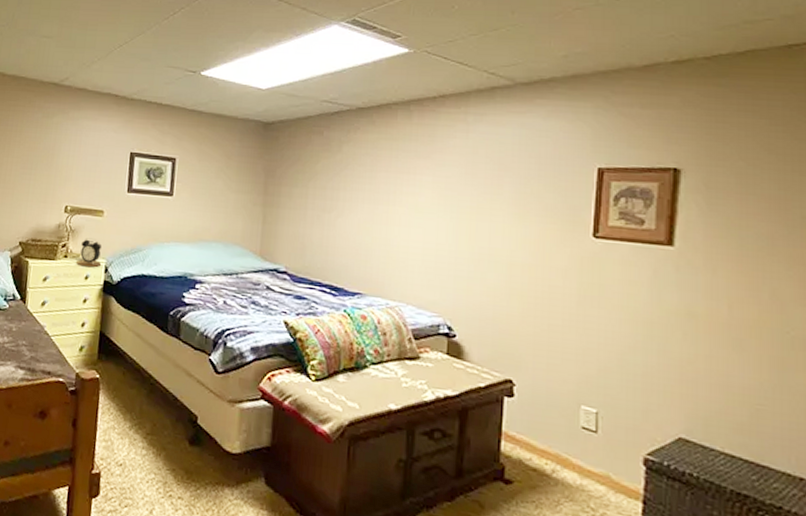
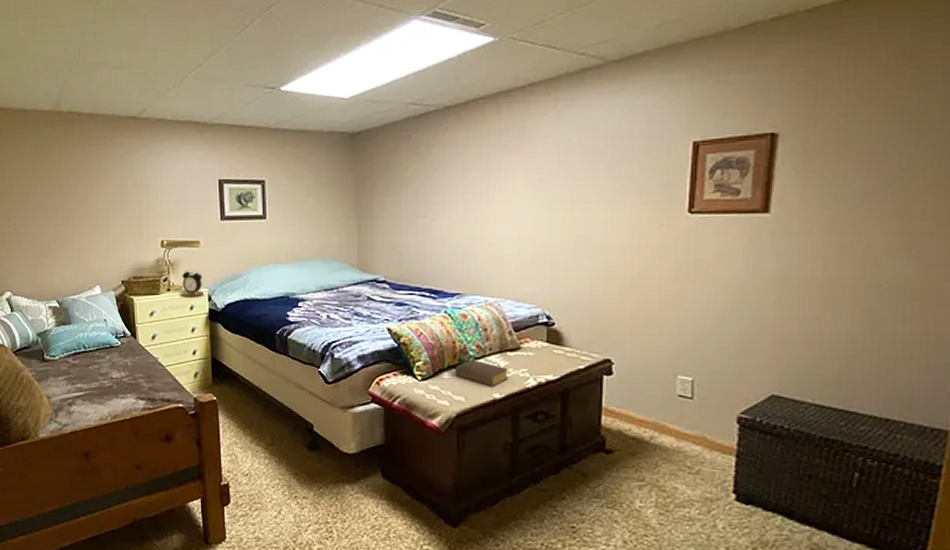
bible: none [350,364,406,397] -> present [455,359,508,388]

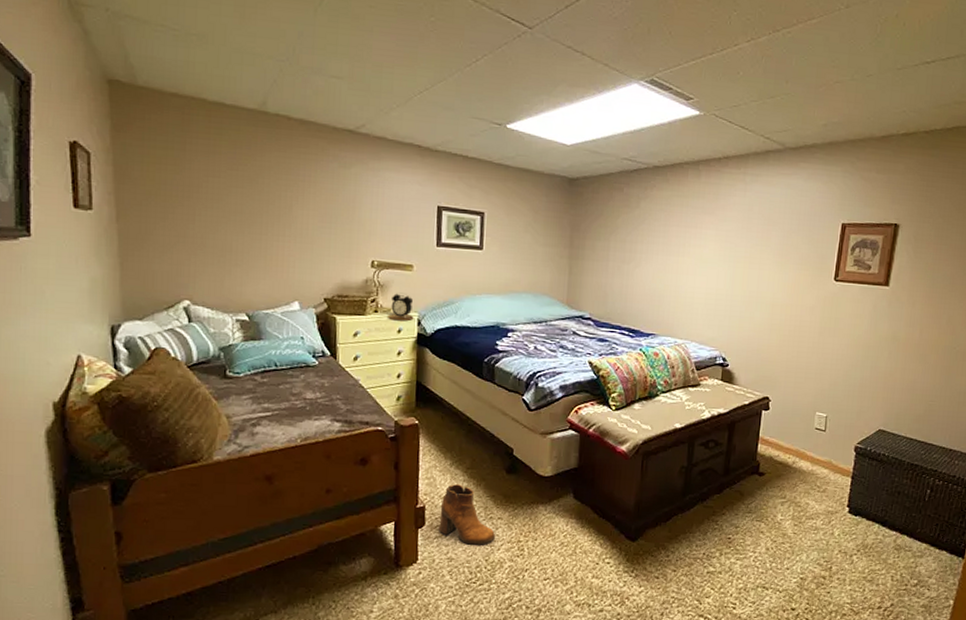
boot: none [244,461,301,527] -> present [439,484,495,546]
bible: present [455,359,508,388] -> none [644,393,689,418]

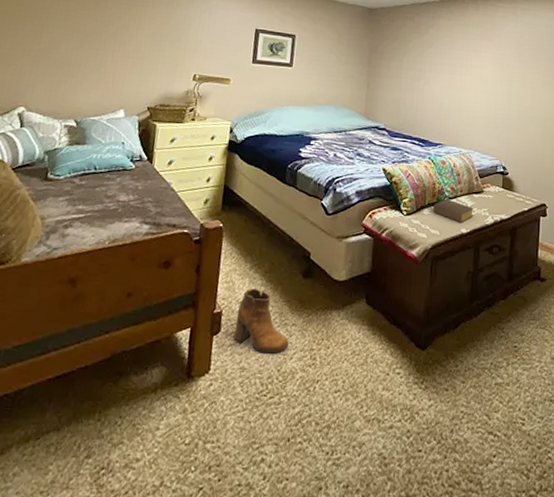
alarm clock: present [386,292,413,321] -> none [202,103,227,129]
bible: none [644,393,689,418] -> present [433,199,473,224]

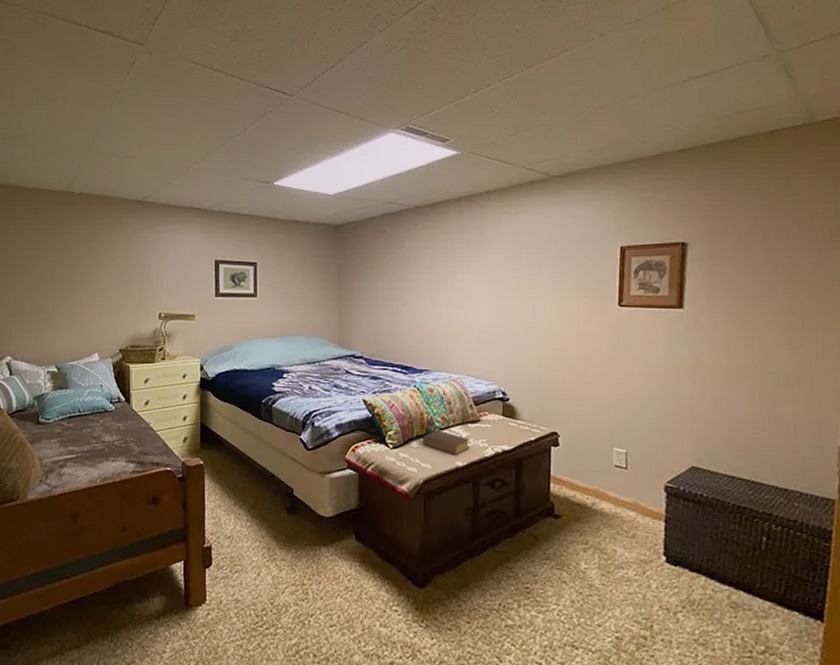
boot: present [233,288,289,355] -> none [225,524,279,588]

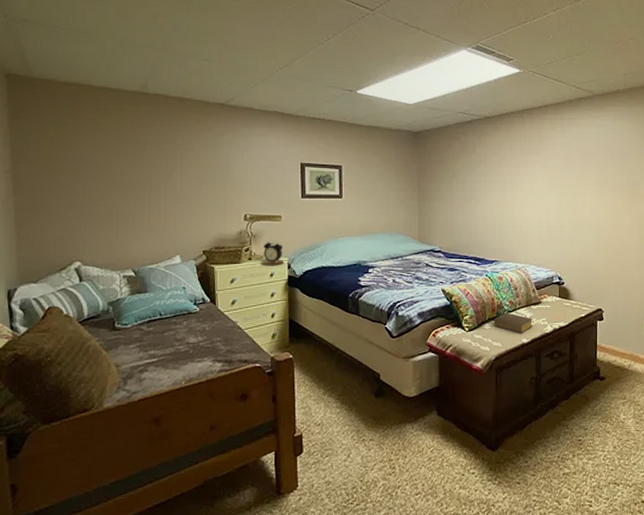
alarm clock: none [173,340,196,367] -> present [260,241,283,266]

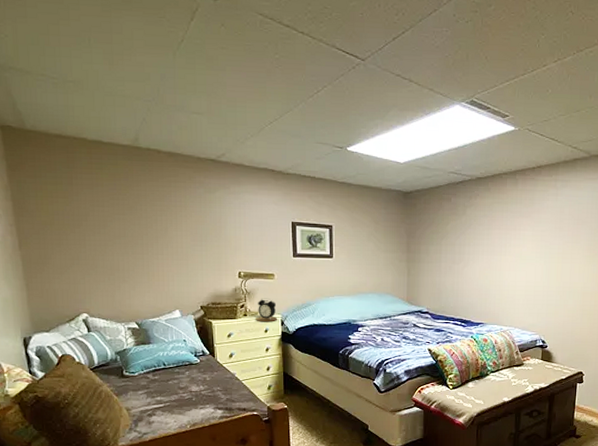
bible: present [494,312,533,334] -> none [477,373,514,393]

